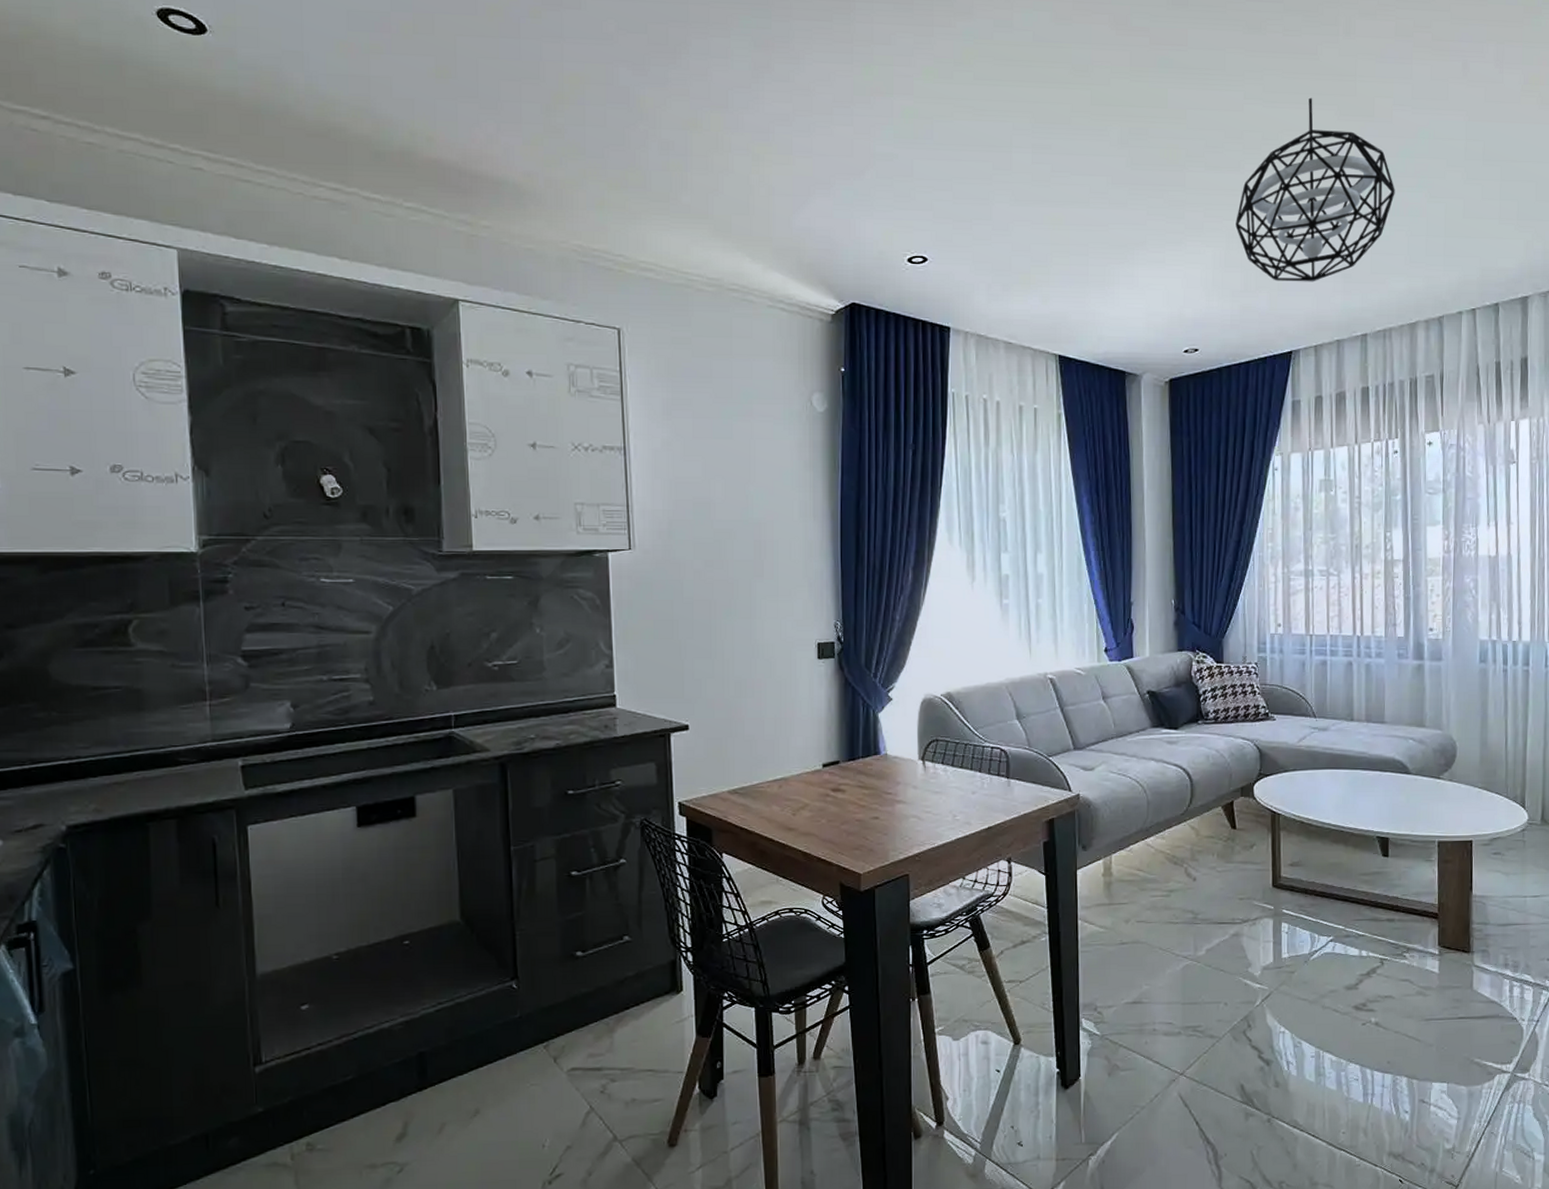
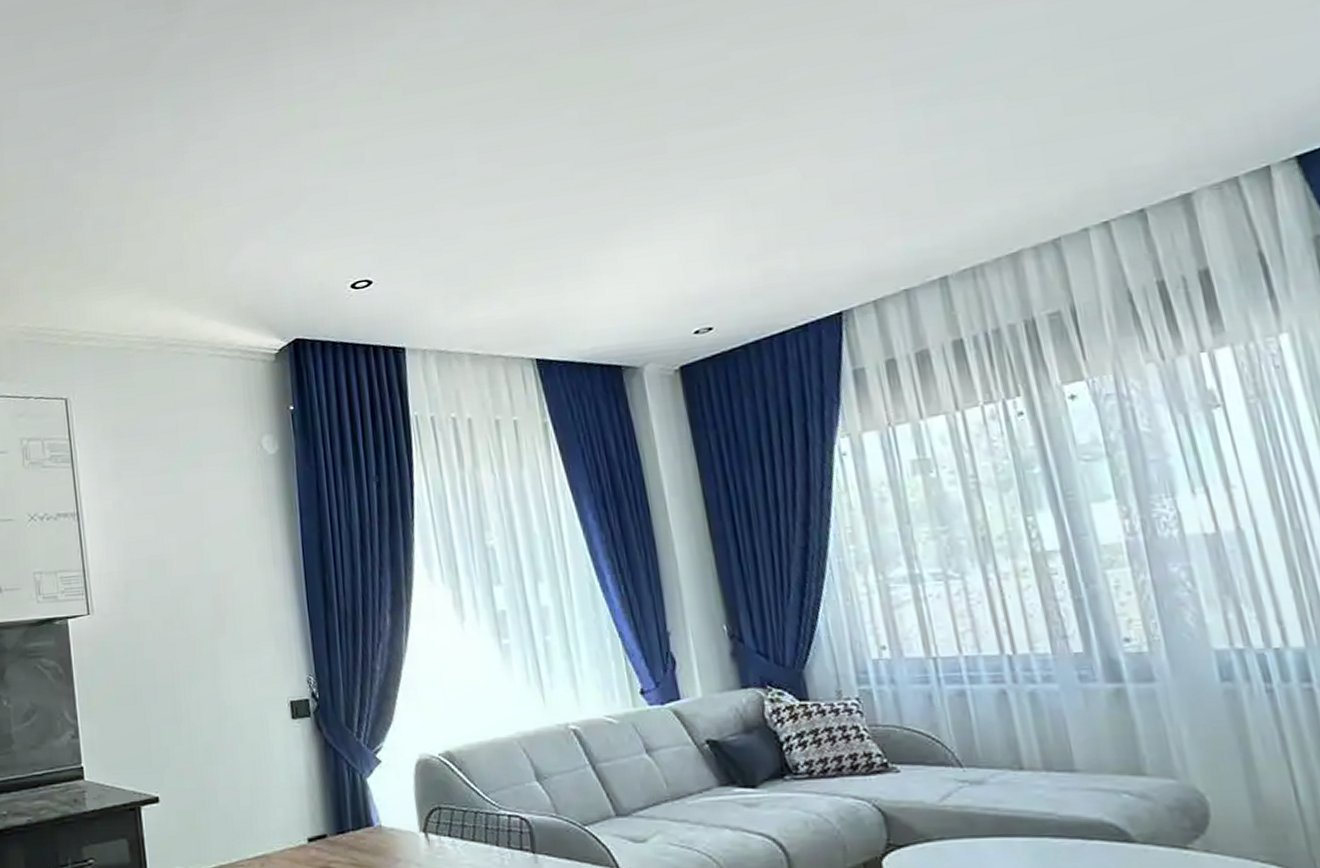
pendant light: present [1235,97,1395,282] -> none [738,25,957,236]

